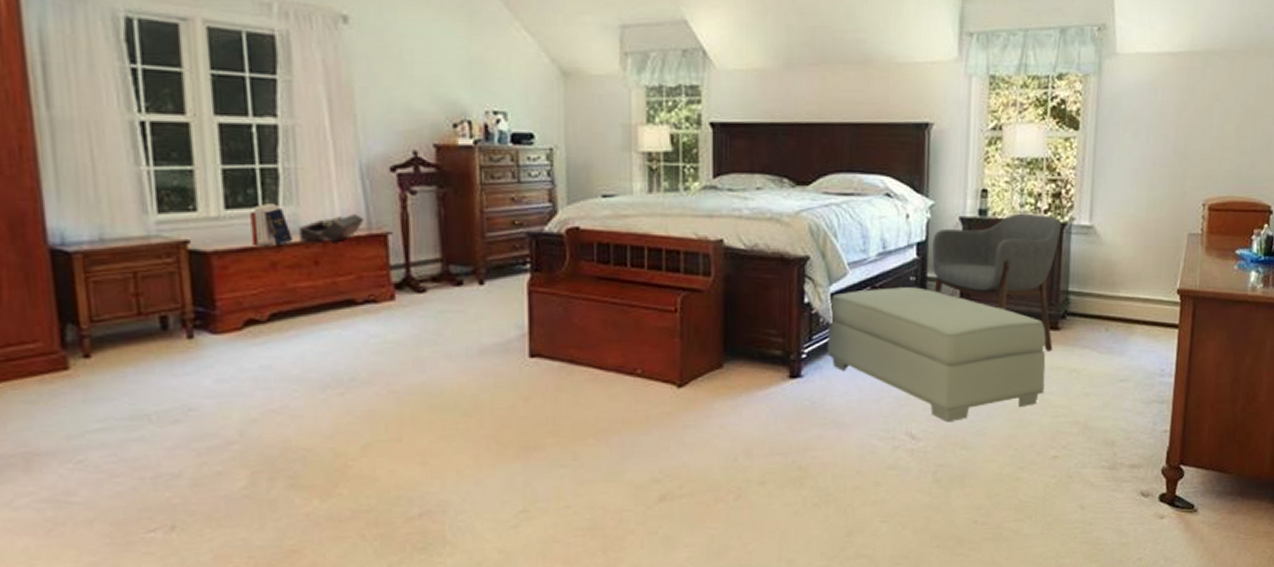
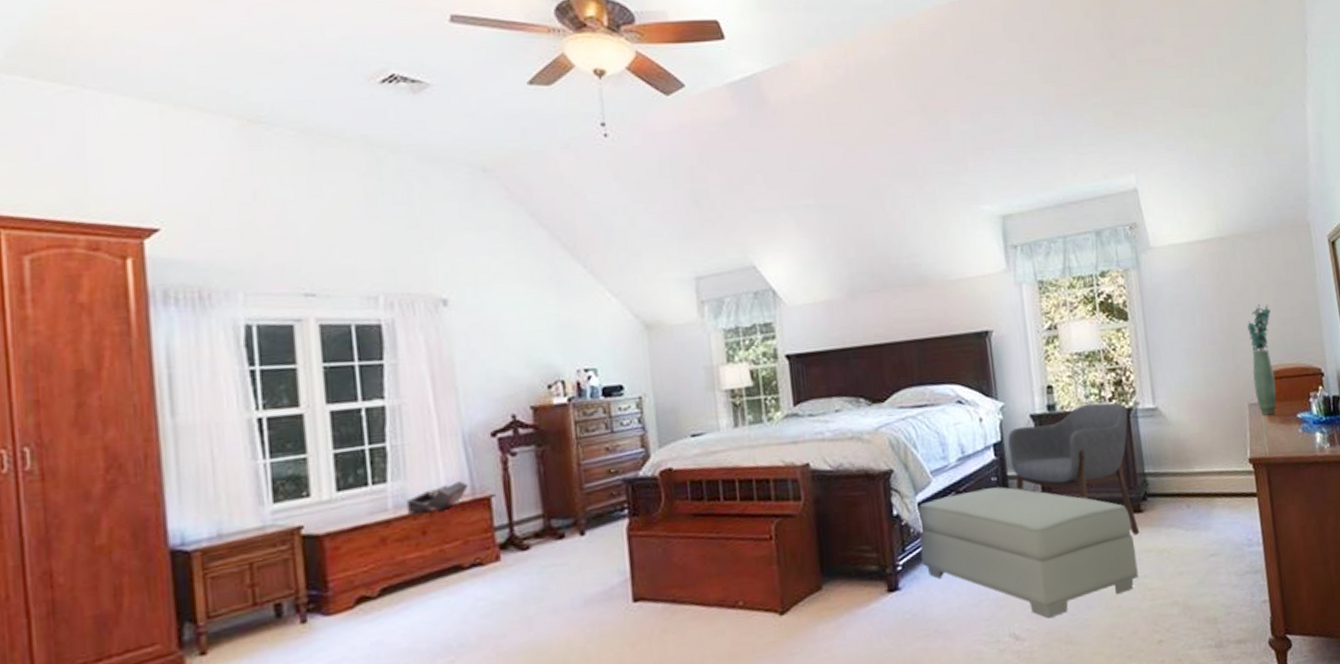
books: present [250,204,294,247] -> none [360,481,402,523]
vase: none [1197,130,1231,247] -> present [1247,304,1277,415]

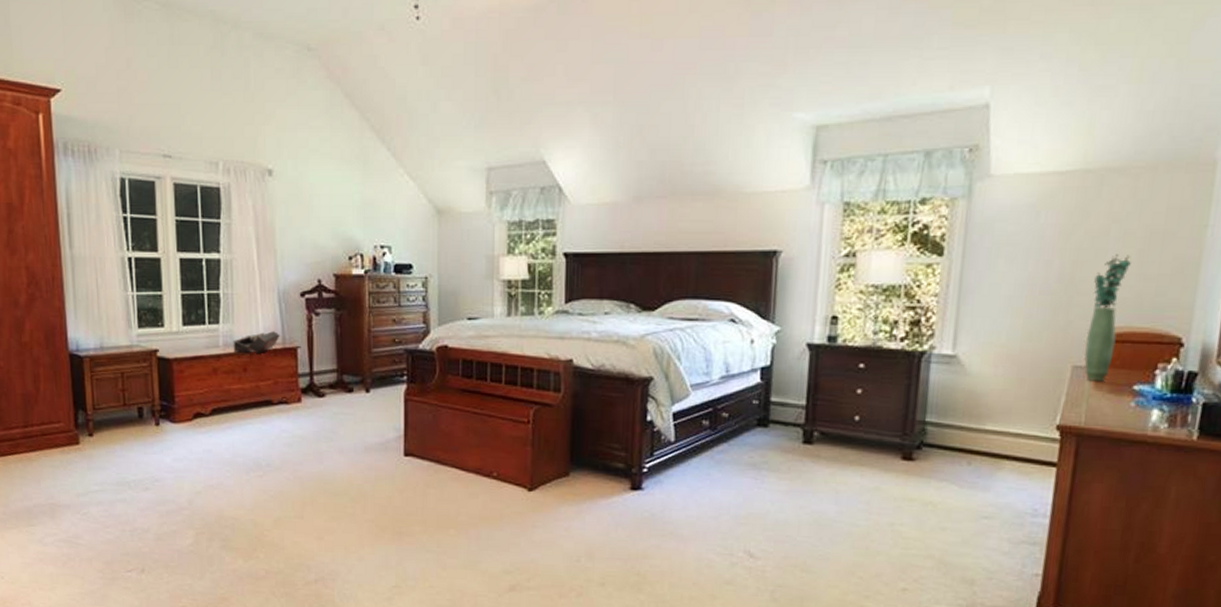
ottoman: present [917,487,1139,618] -> none [668,410,898,544]
armchair: present [1008,402,1140,535] -> none [776,340,920,482]

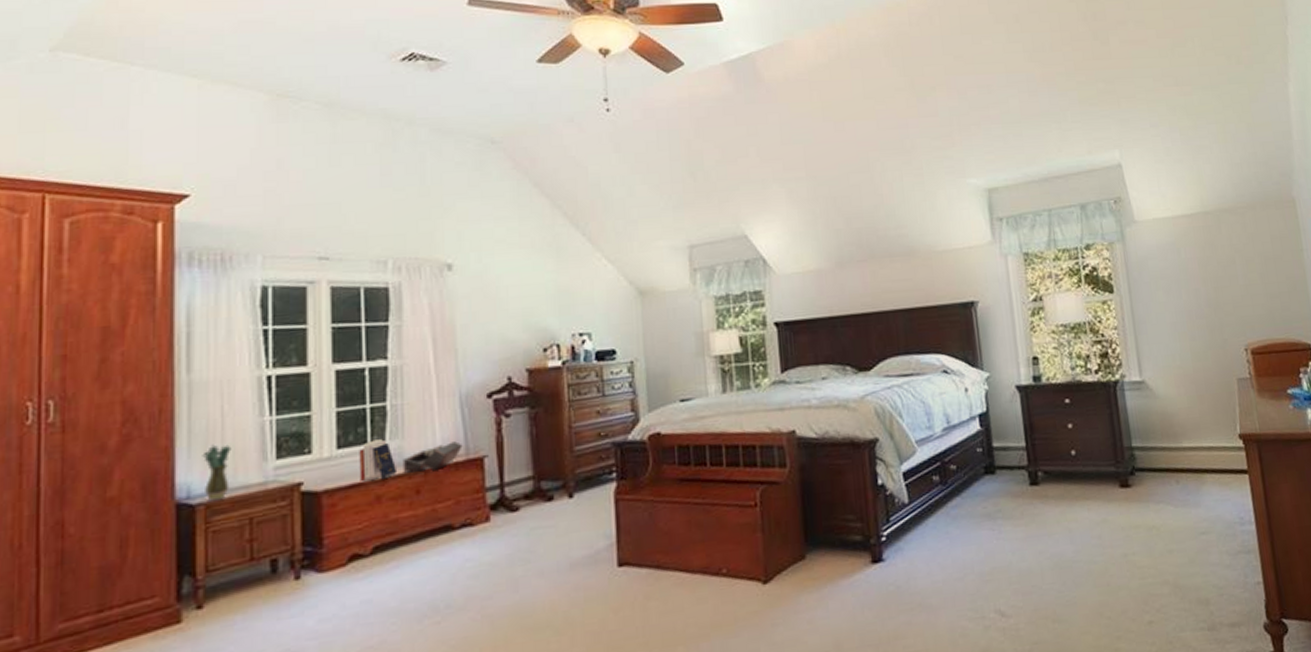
vase: none [85,310,106,355] -> present [202,444,232,501]
books: none [200,322,229,356] -> present [359,439,398,481]
vase: present [1084,254,1131,381] -> none [1234,278,1266,391]

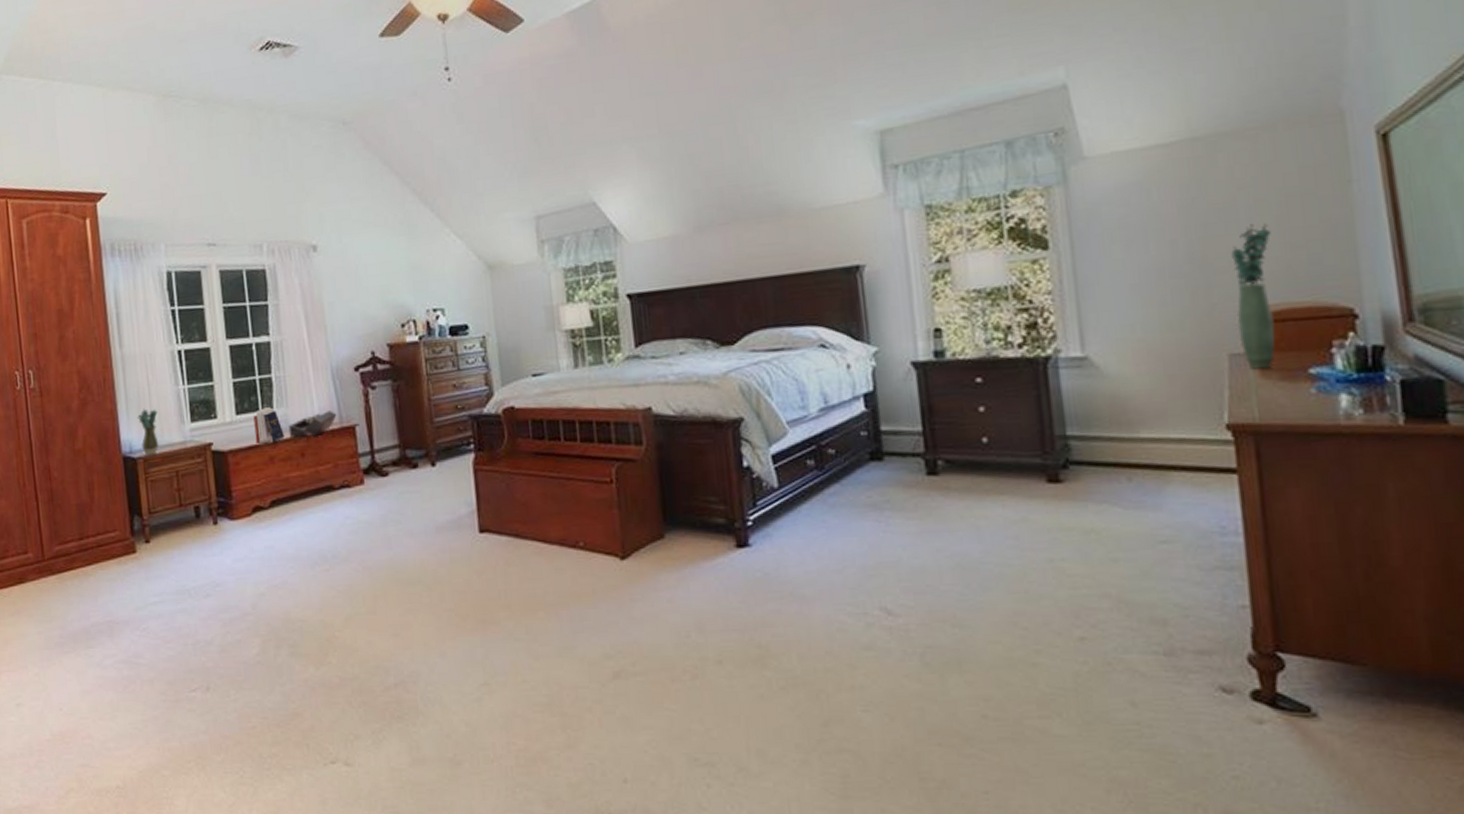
vase: none [1234,278,1266,391] -> present [1231,223,1276,369]

